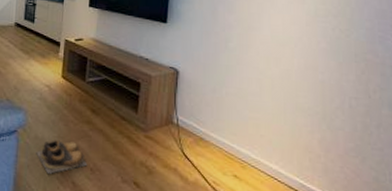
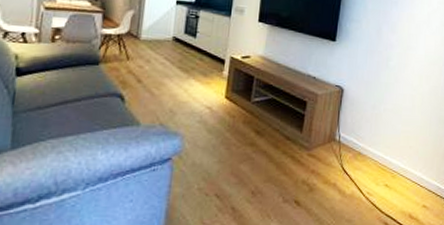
shoes: present [36,140,88,174] -> none [192,165,249,202]

